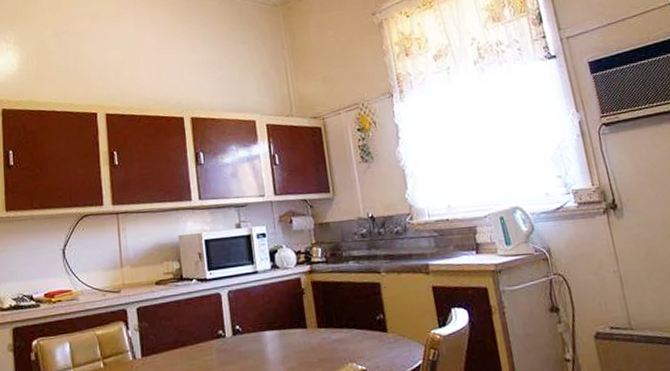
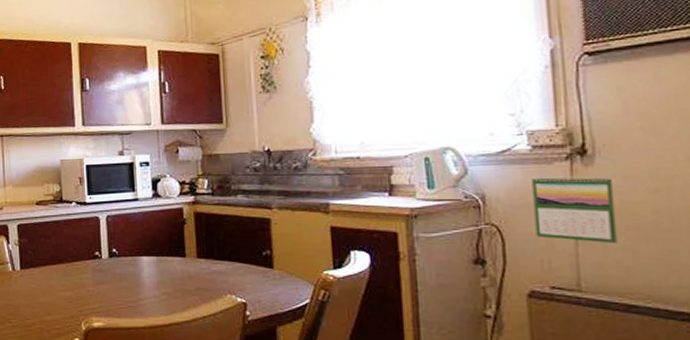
calendar: none [582,226,651,285] -> present [532,175,618,244]

